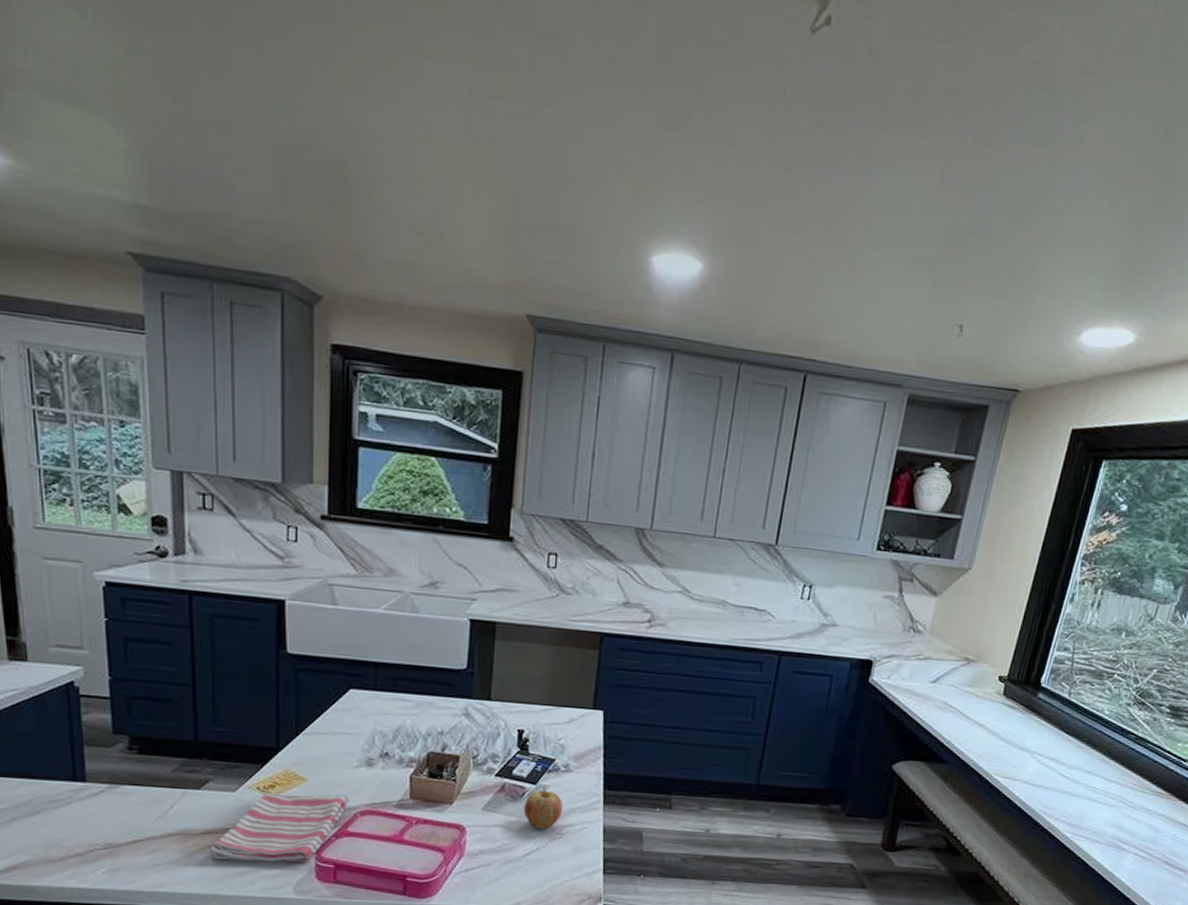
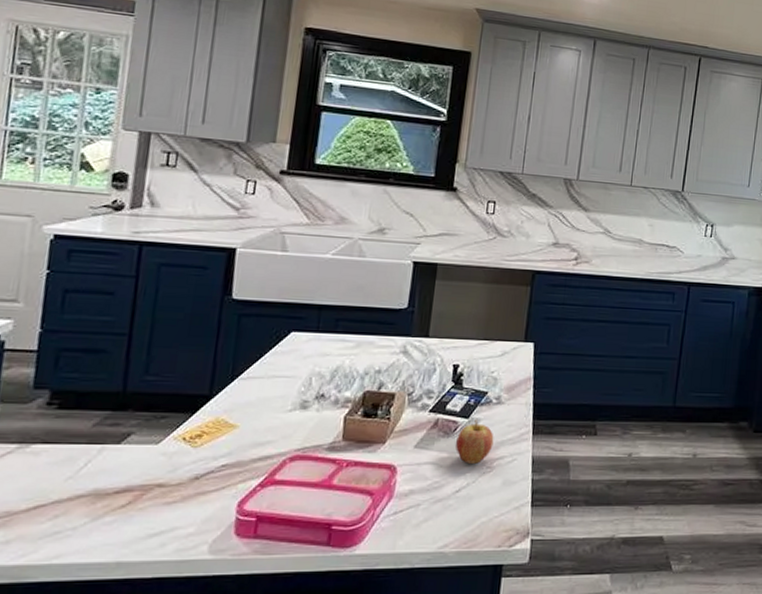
dish towel: present [209,792,350,863] -> none [121,442,280,522]

